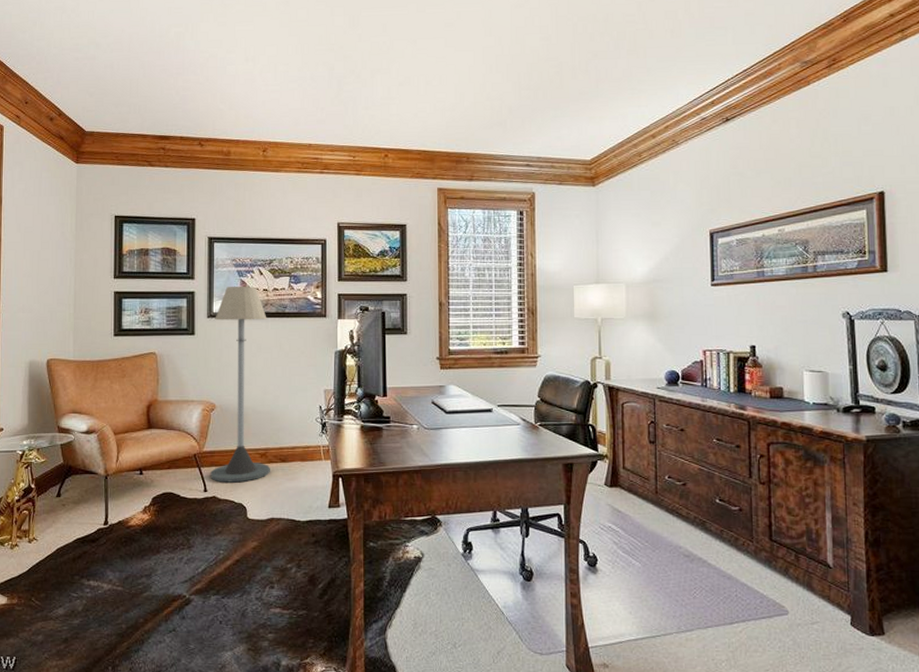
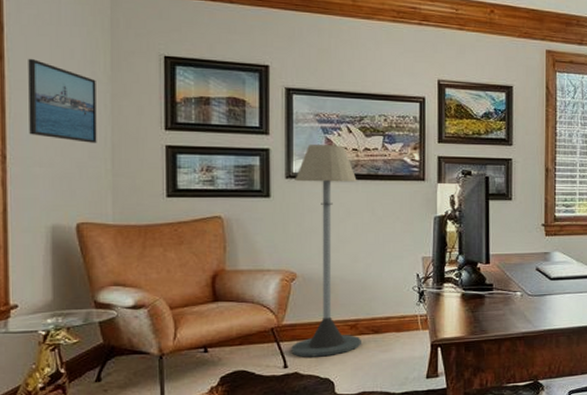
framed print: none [16,225,65,291] -> present [28,59,97,143]

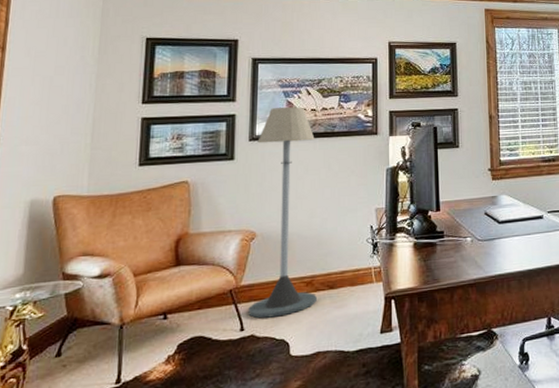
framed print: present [28,59,97,143] -> none [20,49,84,120]

